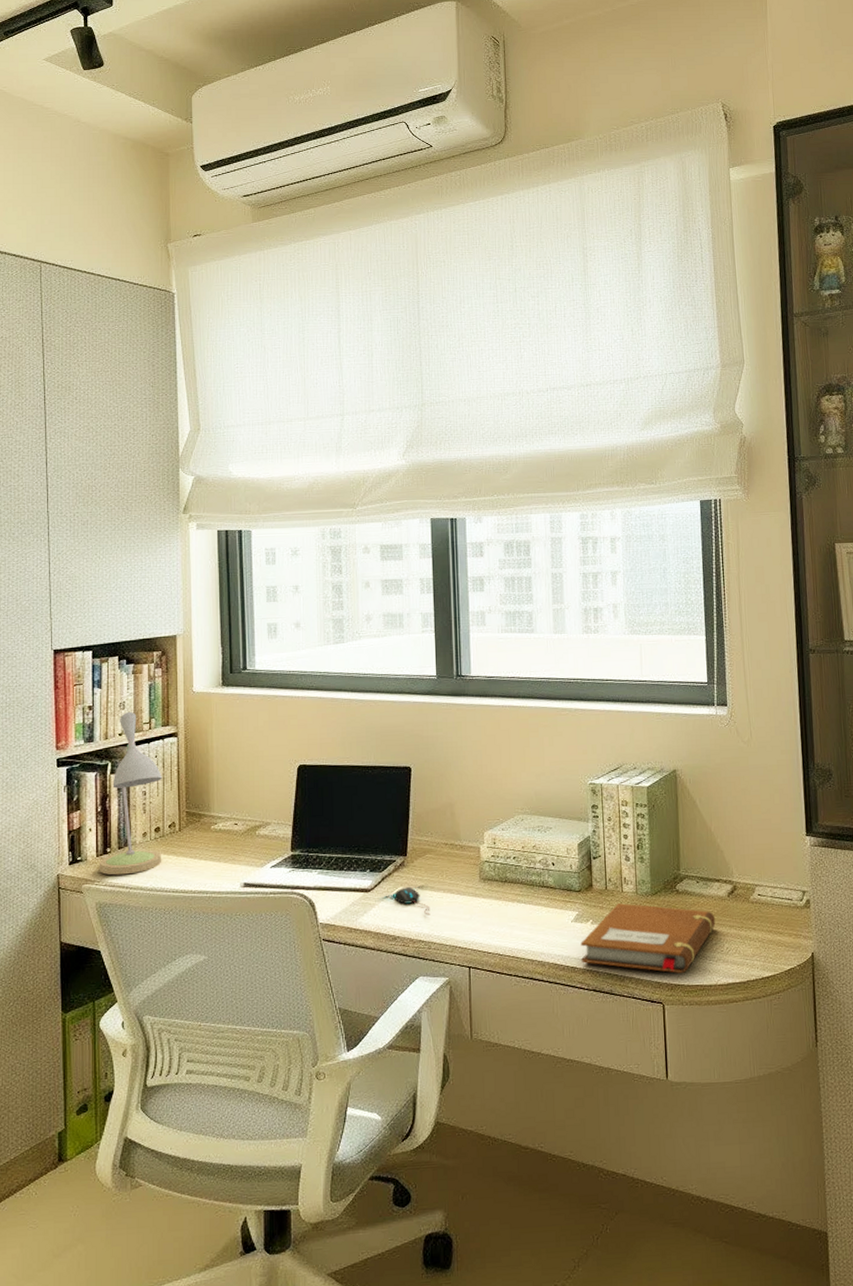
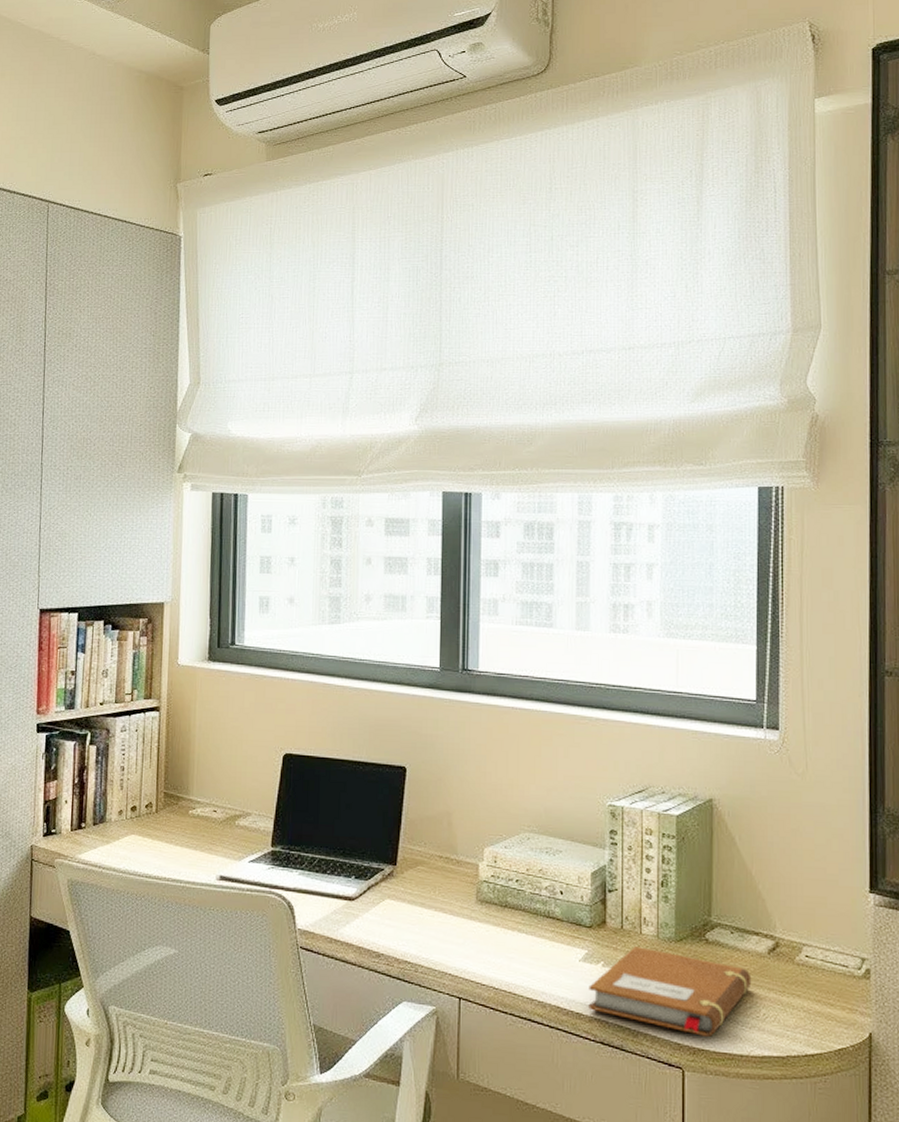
desk lamp: present [98,712,162,875] -> none [72,681,141,853]
mouse: present [393,886,431,915] -> none [379,899,419,934]

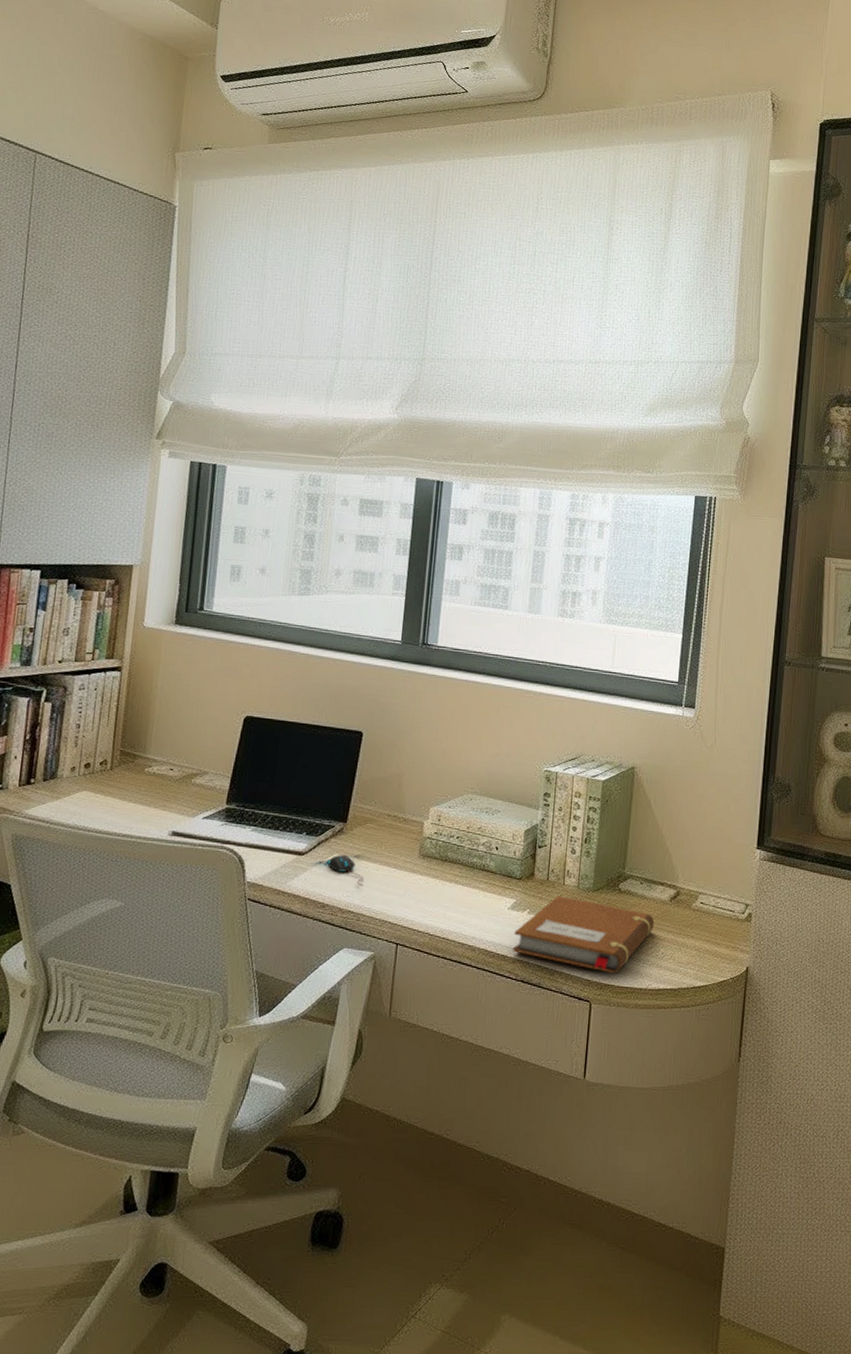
mouse: none [379,899,419,934] -> present [327,854,364,886]

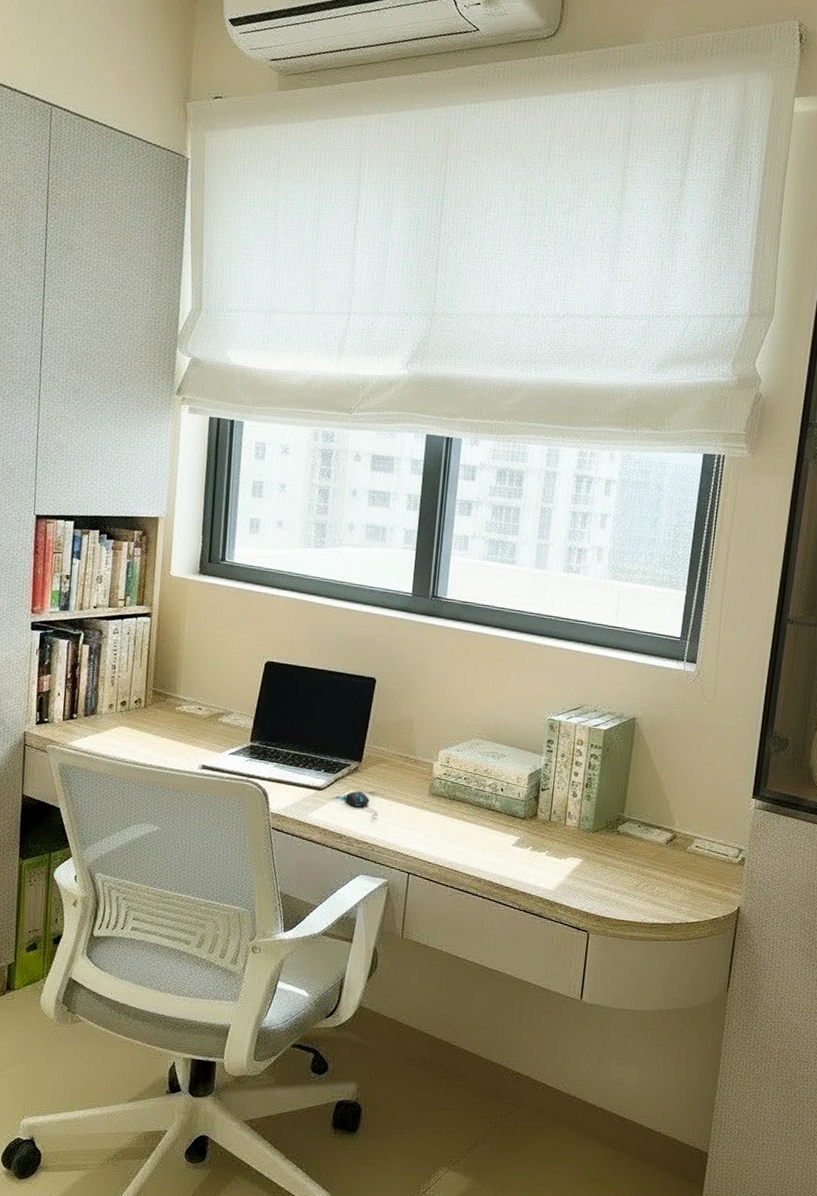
notebook: present [513,896,655,973] -> none [516,835,651,907]

